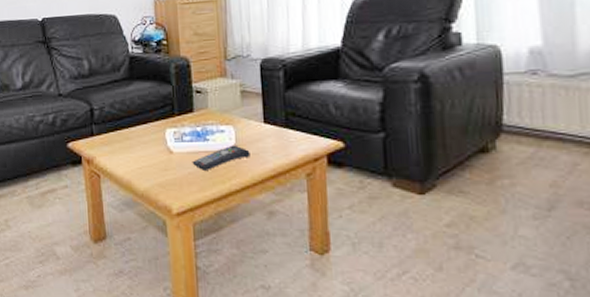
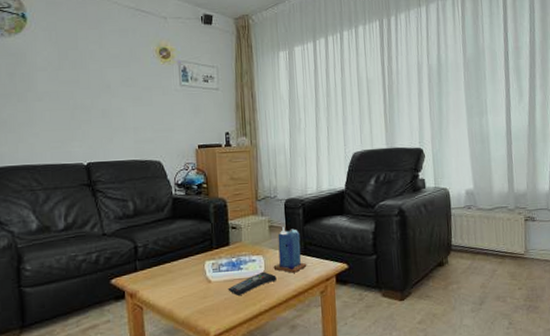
candle: none [246,92,289,149] -> present [273,227,307,273]

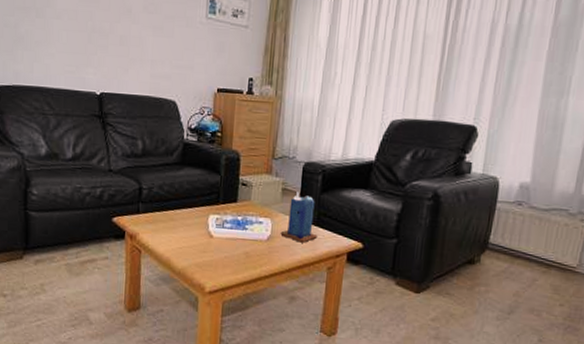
remote control: present [228,271,277,295] -> none [229,235,282,256]

